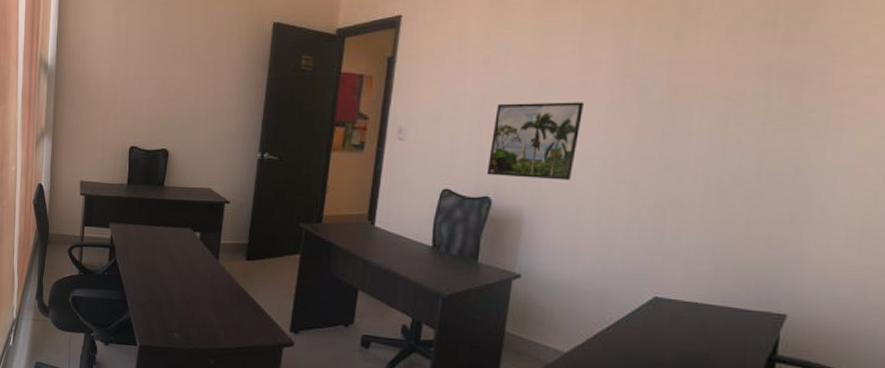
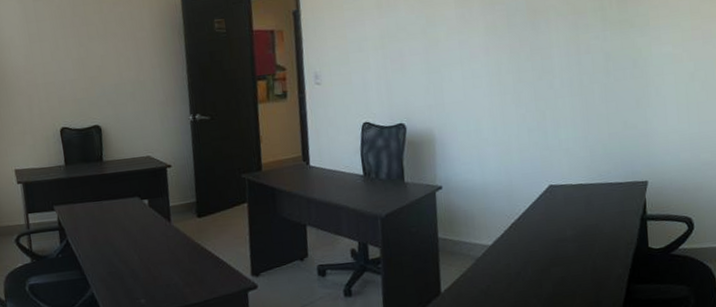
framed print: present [486,102,584,181] -> none [395,30,467,105]

